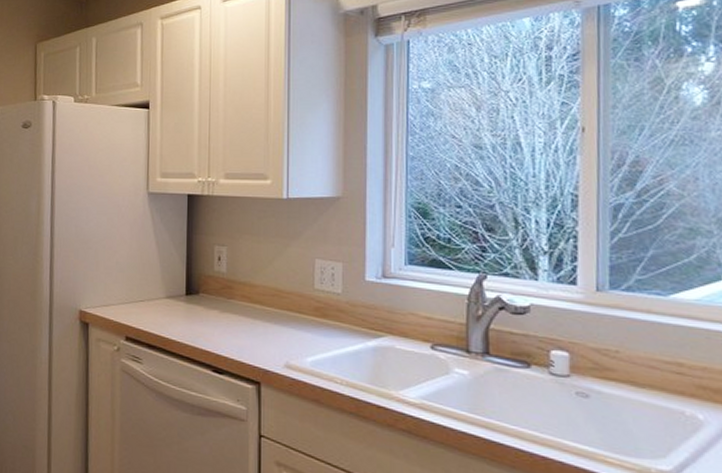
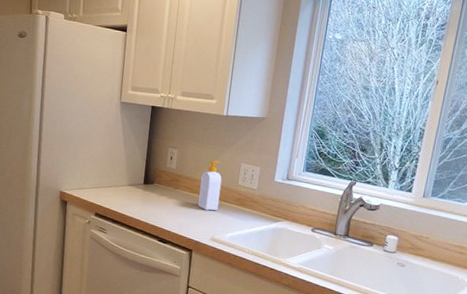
soap bottle: none [261,257,291,327] -> present [197,160,222,211]

